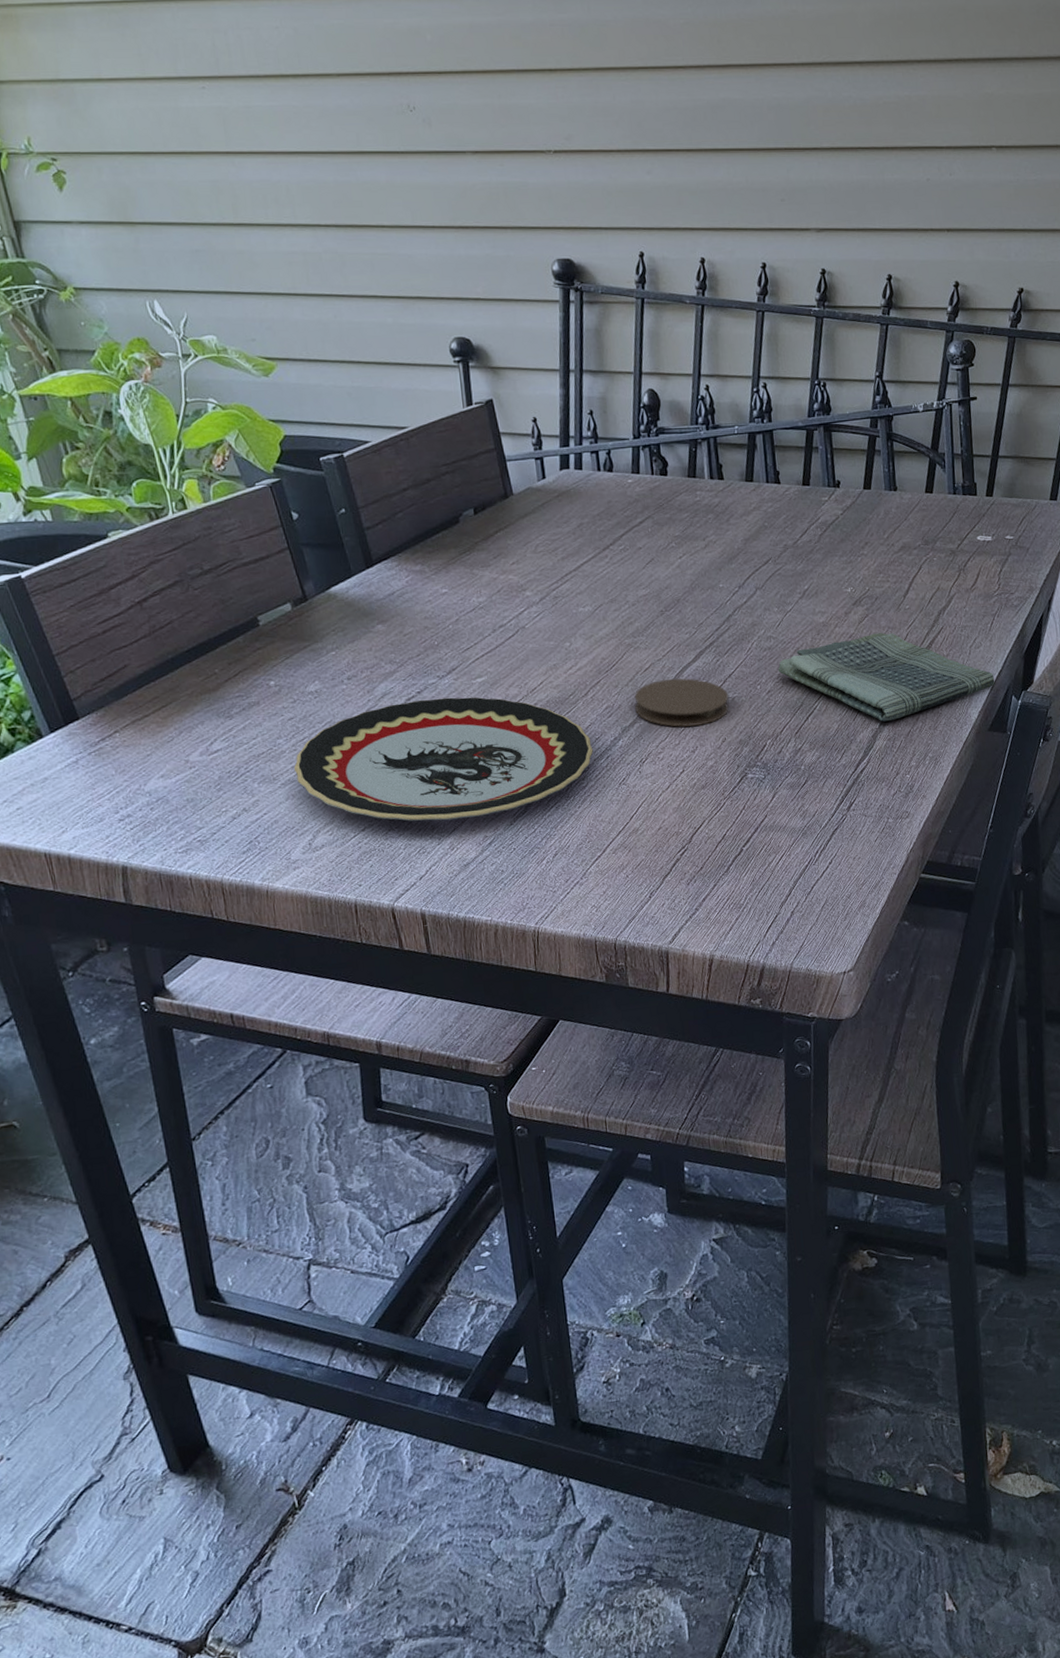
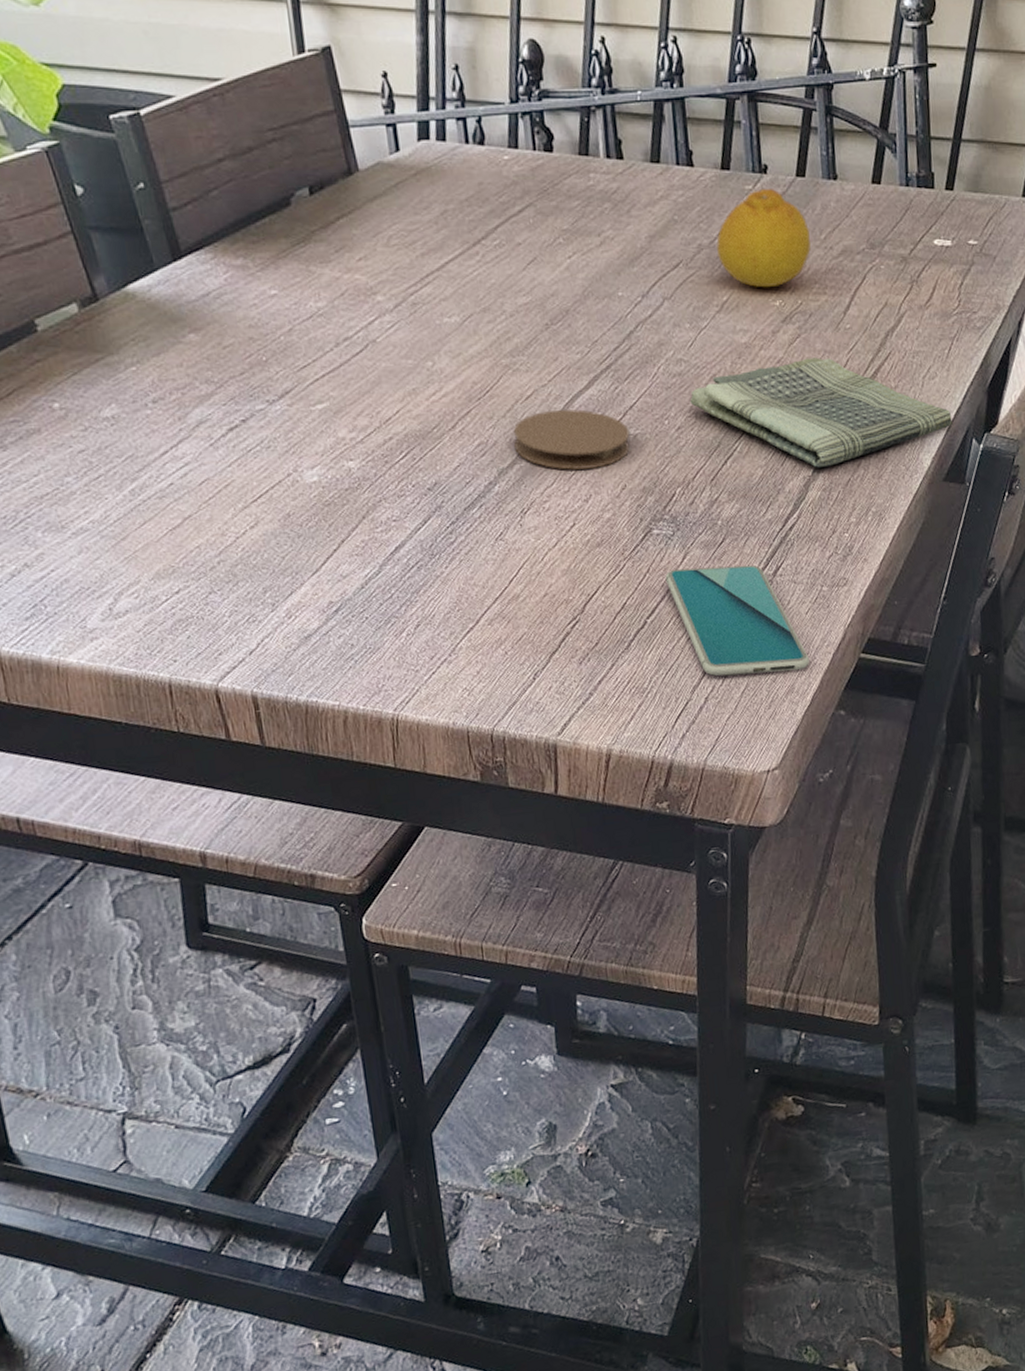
plate: present [293,697,594,821] -> none [86,427,463,582]
smartphone: none [758,802,878,894] -> present [665,565,809,677]
fruit: none [799,499,876,578] -> present [716,189,811,288]

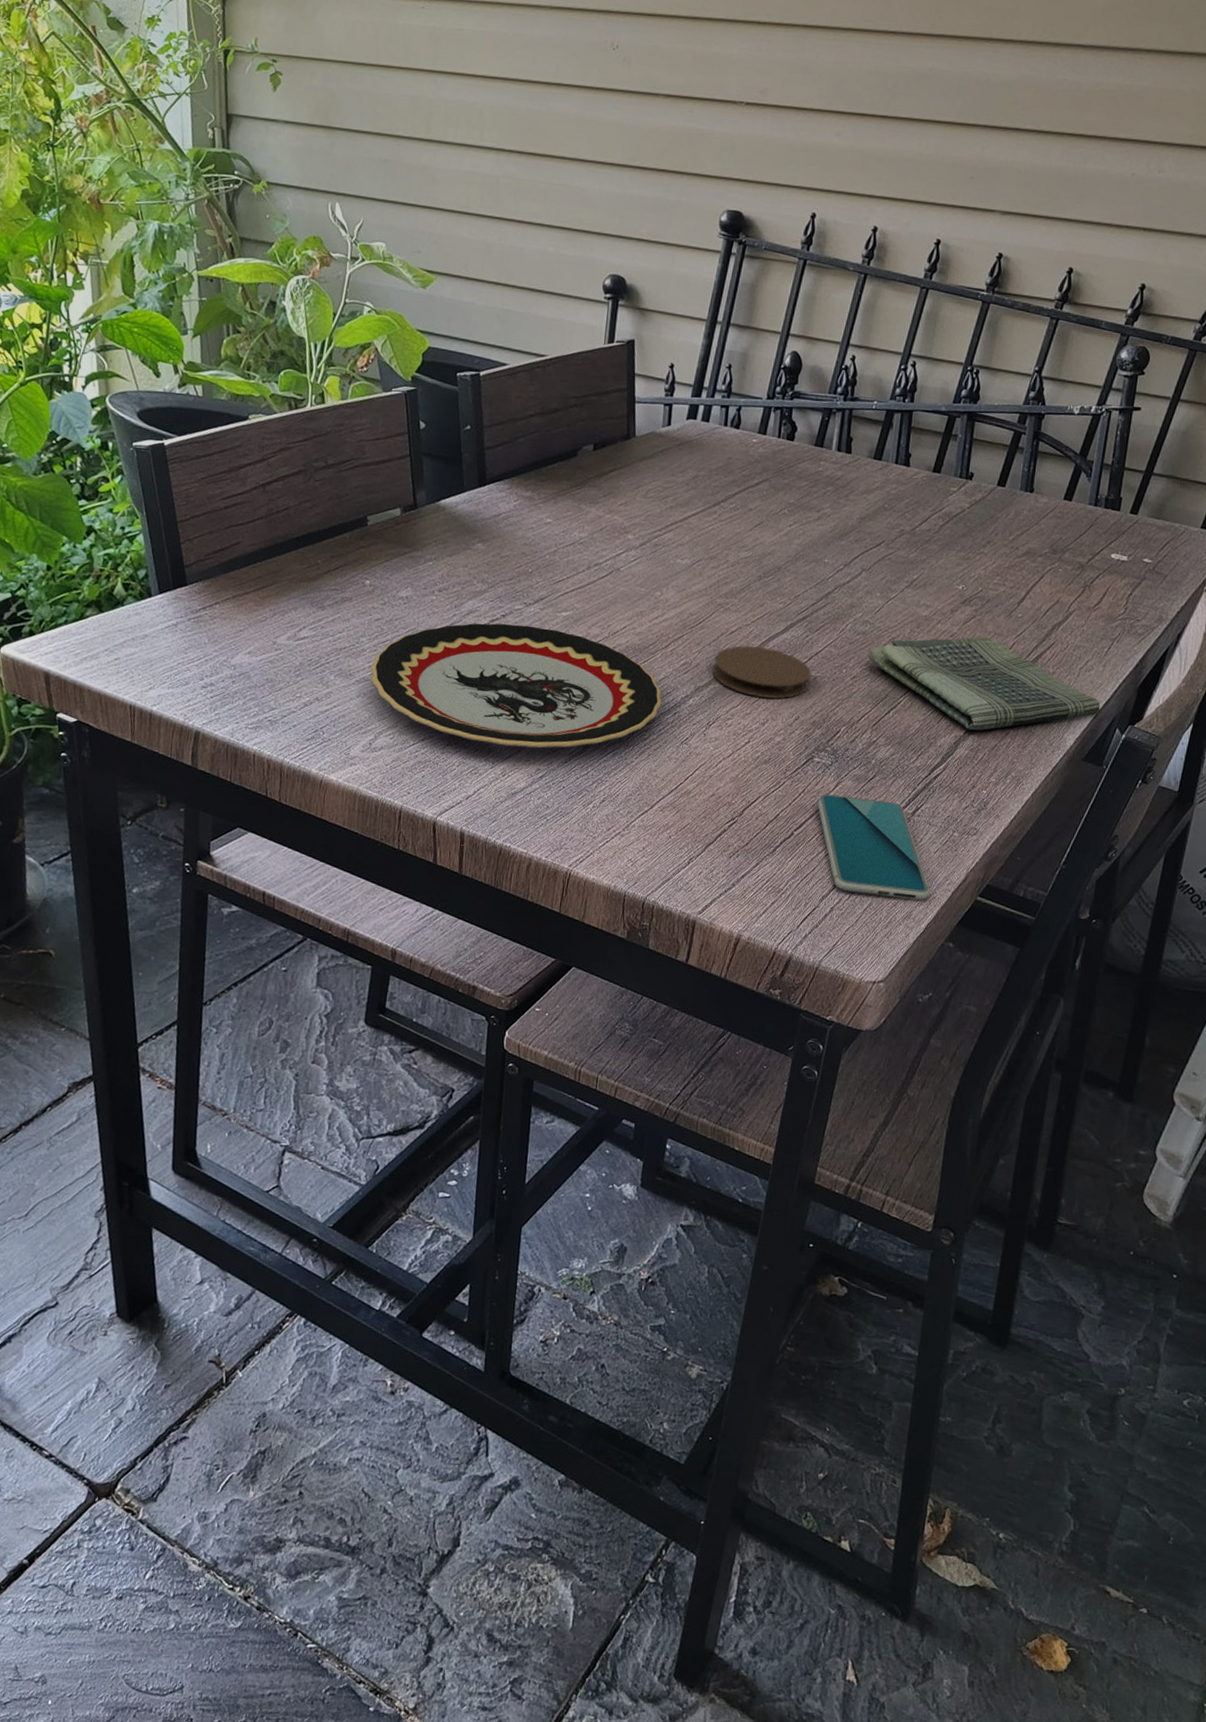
plate: none [86,427,463,582] -> present [370,623,662,749]
fruit: present [716,189,811,288] -> none [916,492,1000,574]

